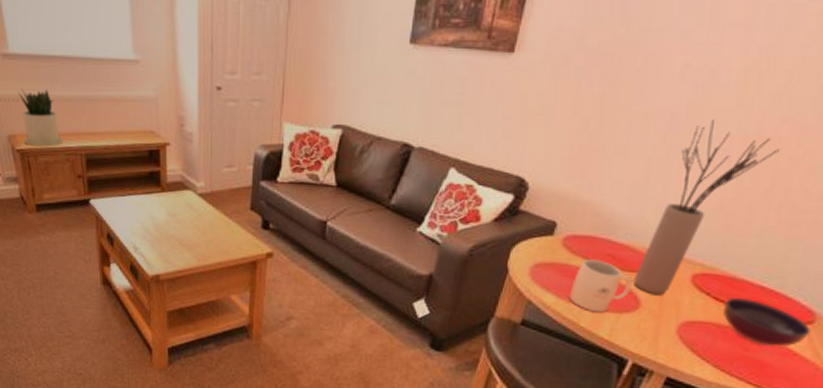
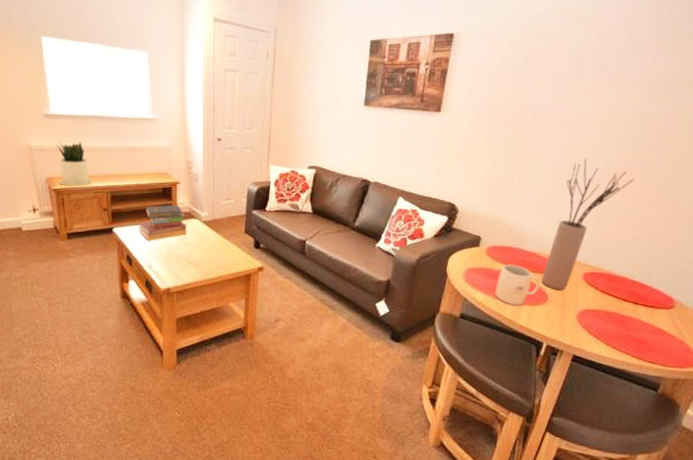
books: none [120,171,179,217] -> present [138,204,187,241]
bowl: present [722,296,811,347] -> none [608,289,673,327]

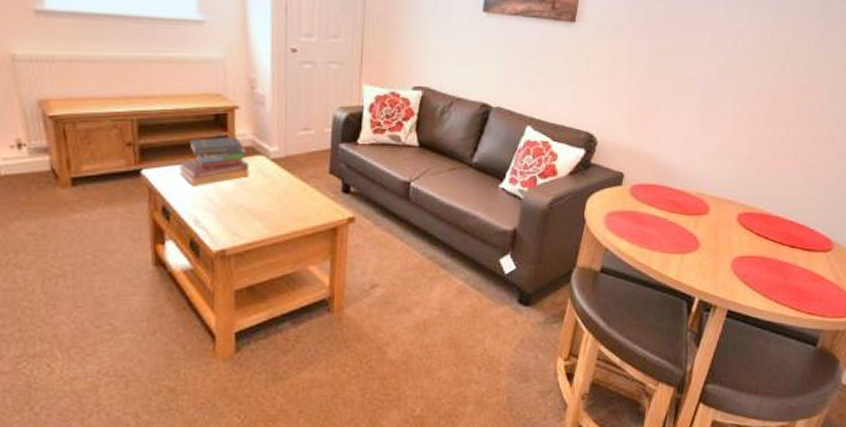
planter: present [56,141,93,187] -> none [54,48,111,113]
mug: present [494,264,541,306] -> none [640,205,691,255]
vase: present [542,159,634,291] -> none [692,81,789,235]

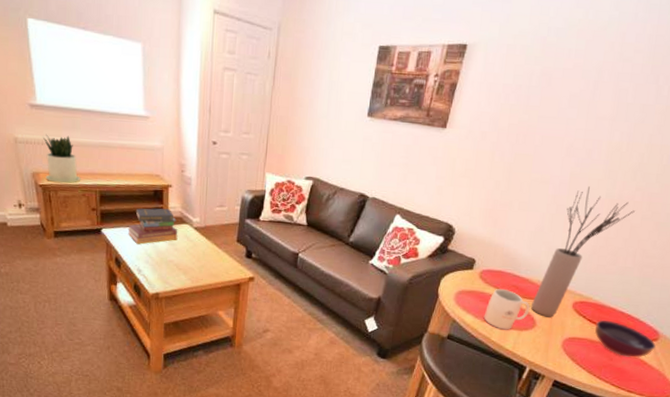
planter: none [54,48,111,113] -> present [43,134,81,184]
mug: none [640,205,691,255] -> present [483,288,530,330]
vase: none [692,81,789,235] -> present [531,186,635,318]
bowl: none [764,232,831,273] -> present [594,319,656,358]

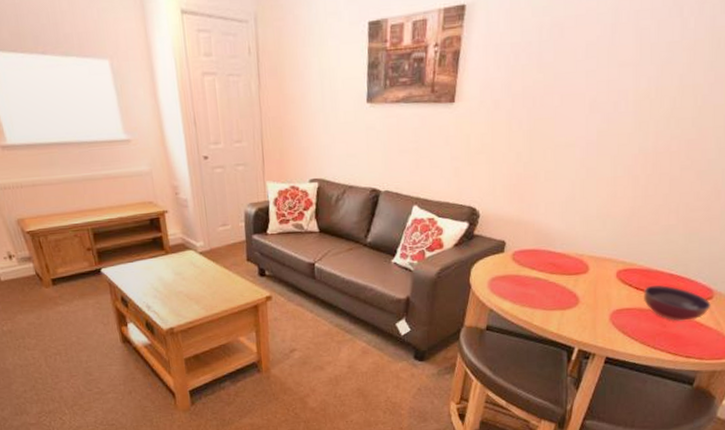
planter: present [43,134,81,184] -> none [21,174,70,227]
books: present [127,208,178,244] -> none [128,236,184,279]
mug: present [483,288,530,330] -> none [522,268,571,312]
vase: present [531,186,635,318] -> none [572,143,672,292]

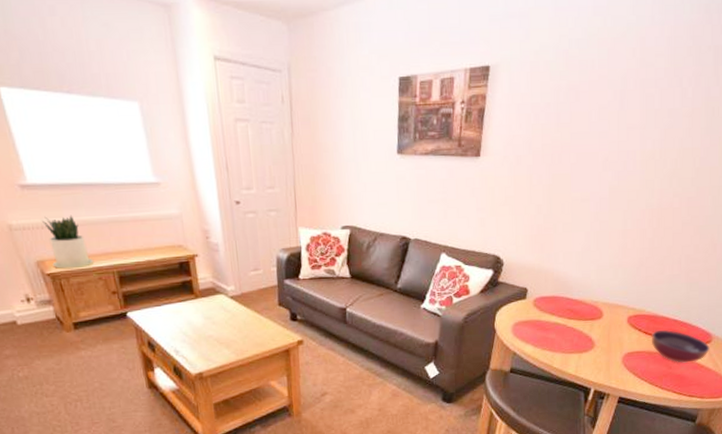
planter: none [21,174,70,227] -> present [42,215,94,270]

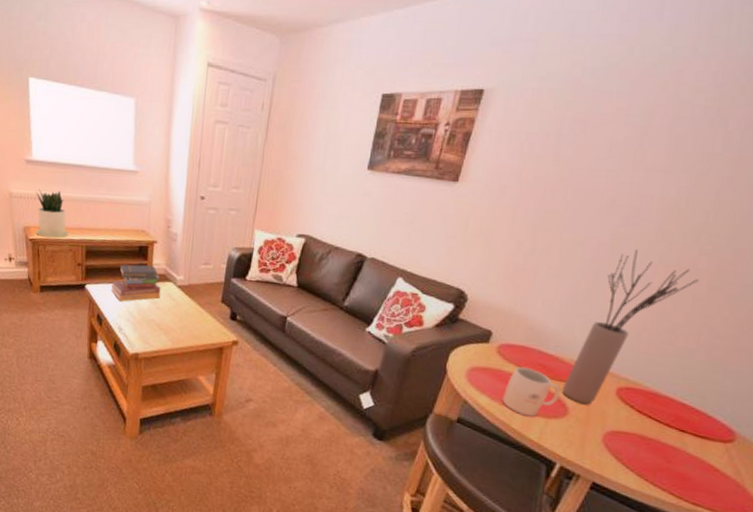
books: none [156,280,214,324] -> present [111,264,161,302]
mug: none [543,314,587,355] -> present [502,366,561,417]
vase: none [588,199,675,336] -> present [562,249,698,405]
bowl: present [651,329,710,363] -> none [646,411,731,463]

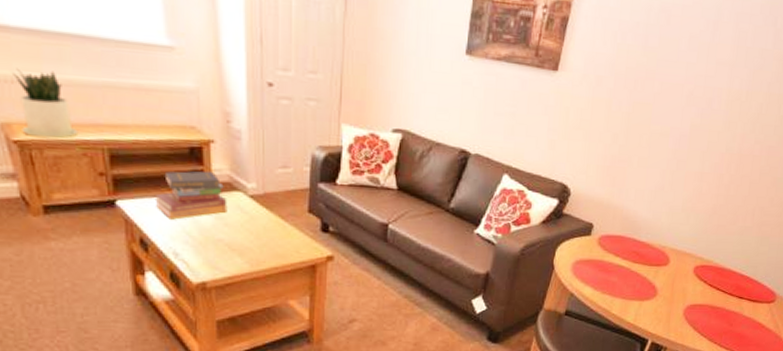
mug: present [502,366,561,417] -> none [603,255,651,301]
vase: present [562,249,698,405] -> none [652,139,754,285]

